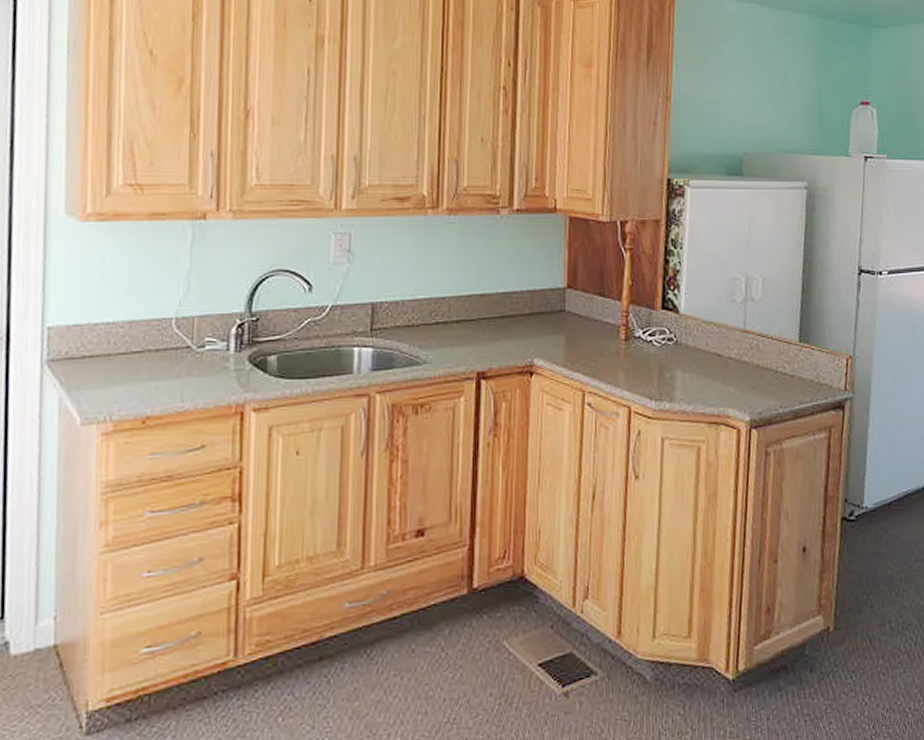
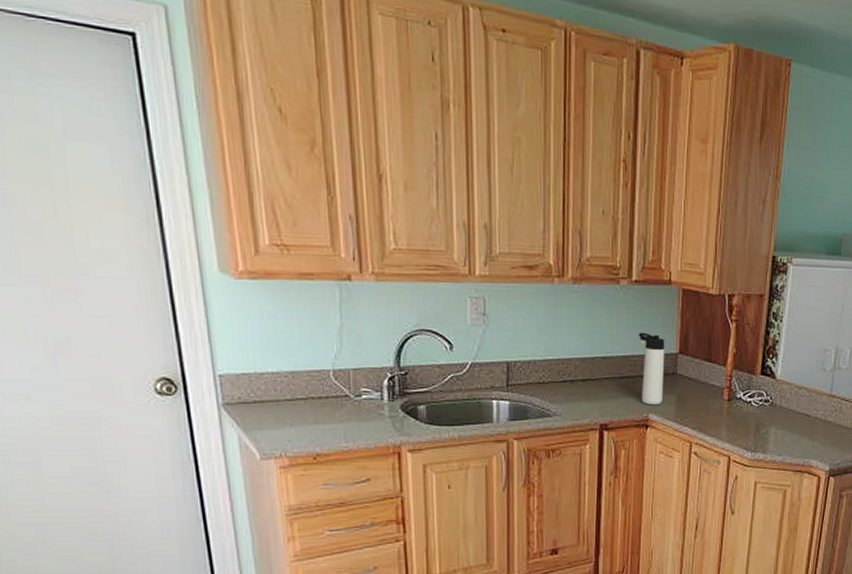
thermos bottle: none [520,265,551,349] -> present [638,332,665,406]

